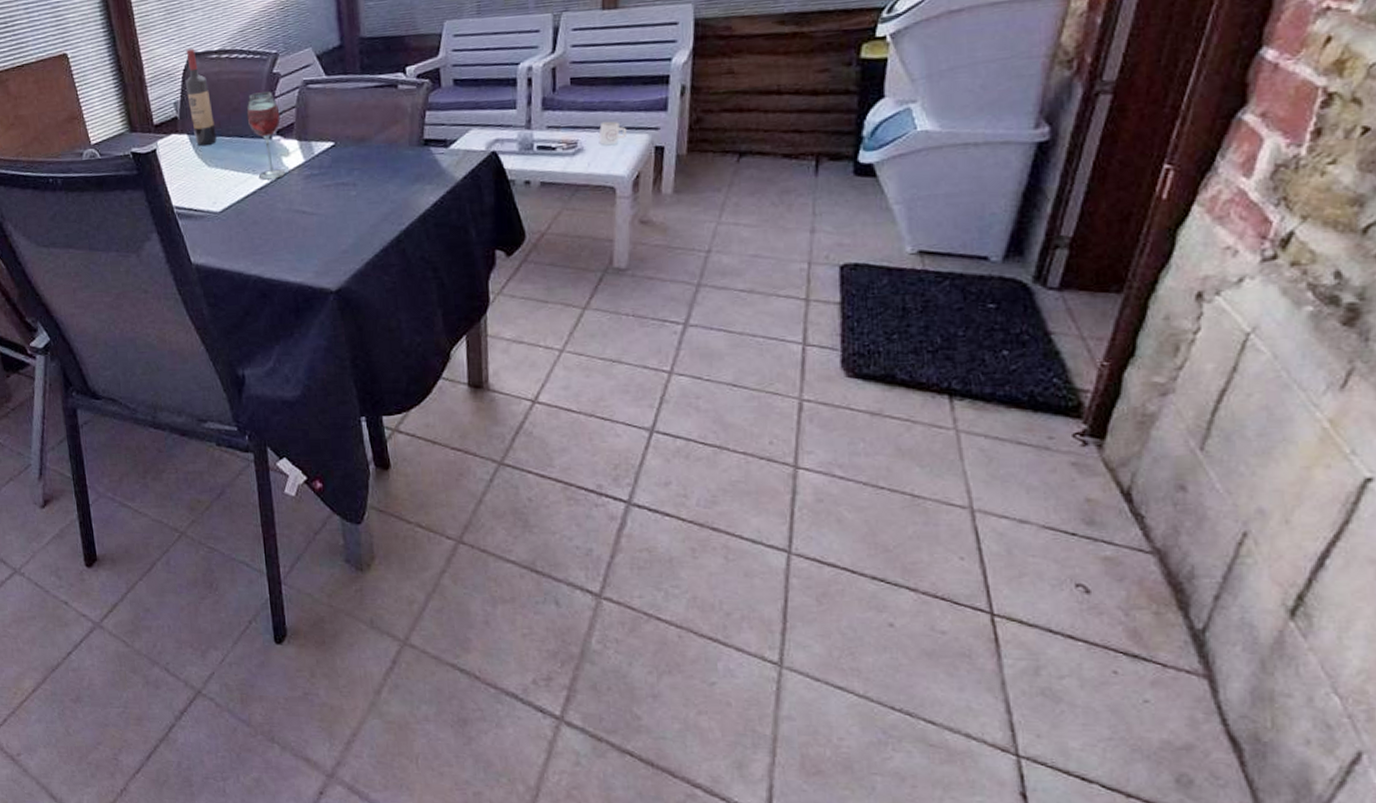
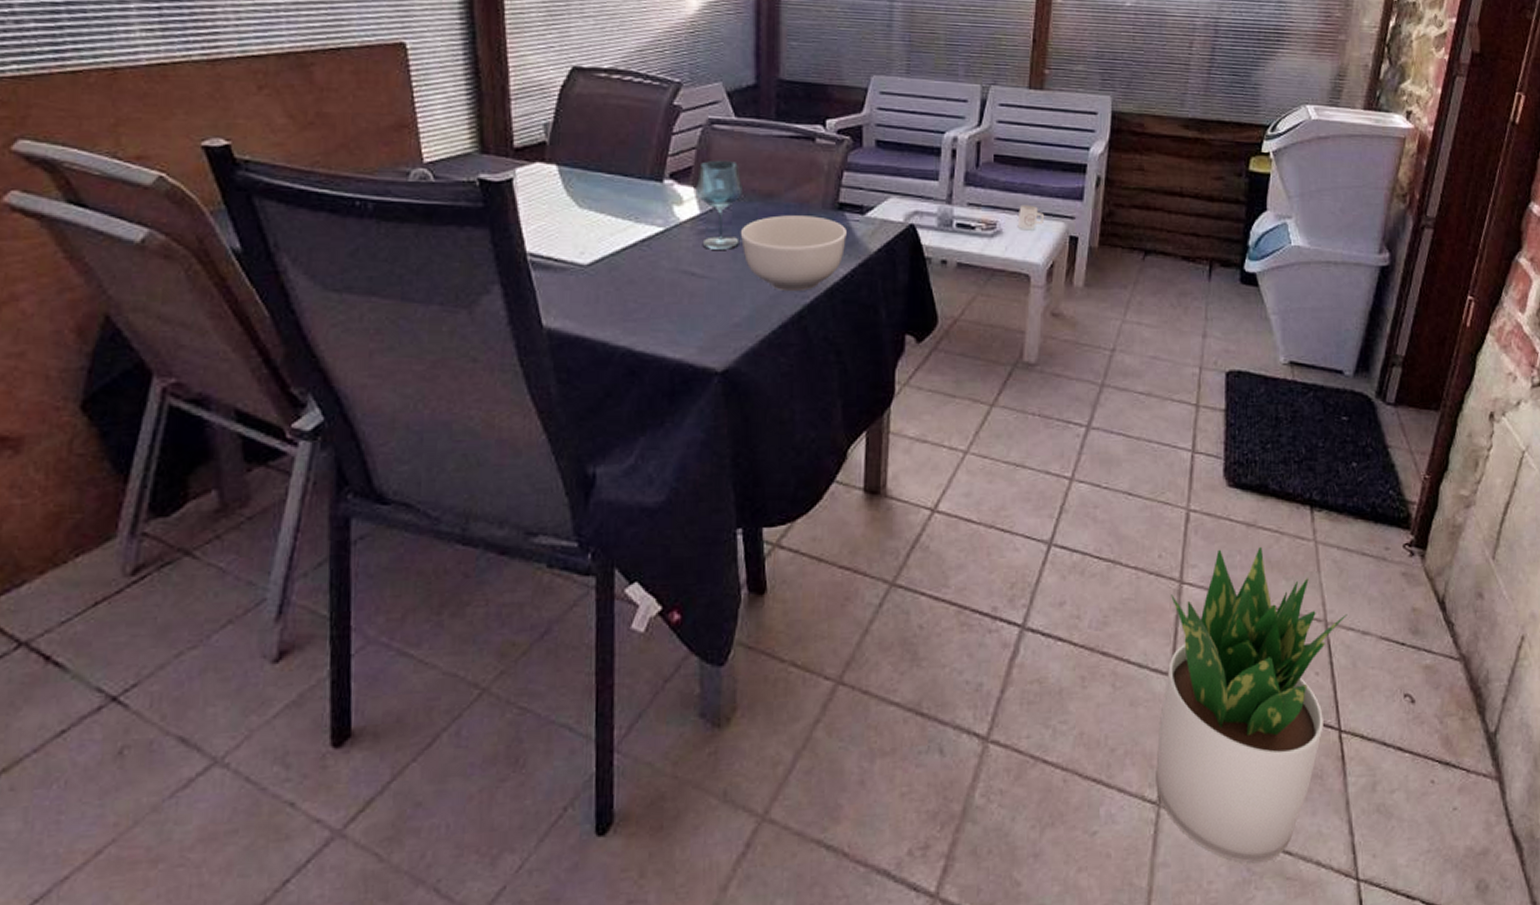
wine bottle: present [185,48,217,146] -> none [561,61,595,181]
wineglass: present [246,91,286,180] -> none [635,125,677,231]
wine glass: none [298,113,340,191] -> present [695,160,744,250]
bowl: none [339,153,434,221] -> present [740,215,847,292]
planter: none [775,435,1000,728] -> present [1156,547,1348,864]

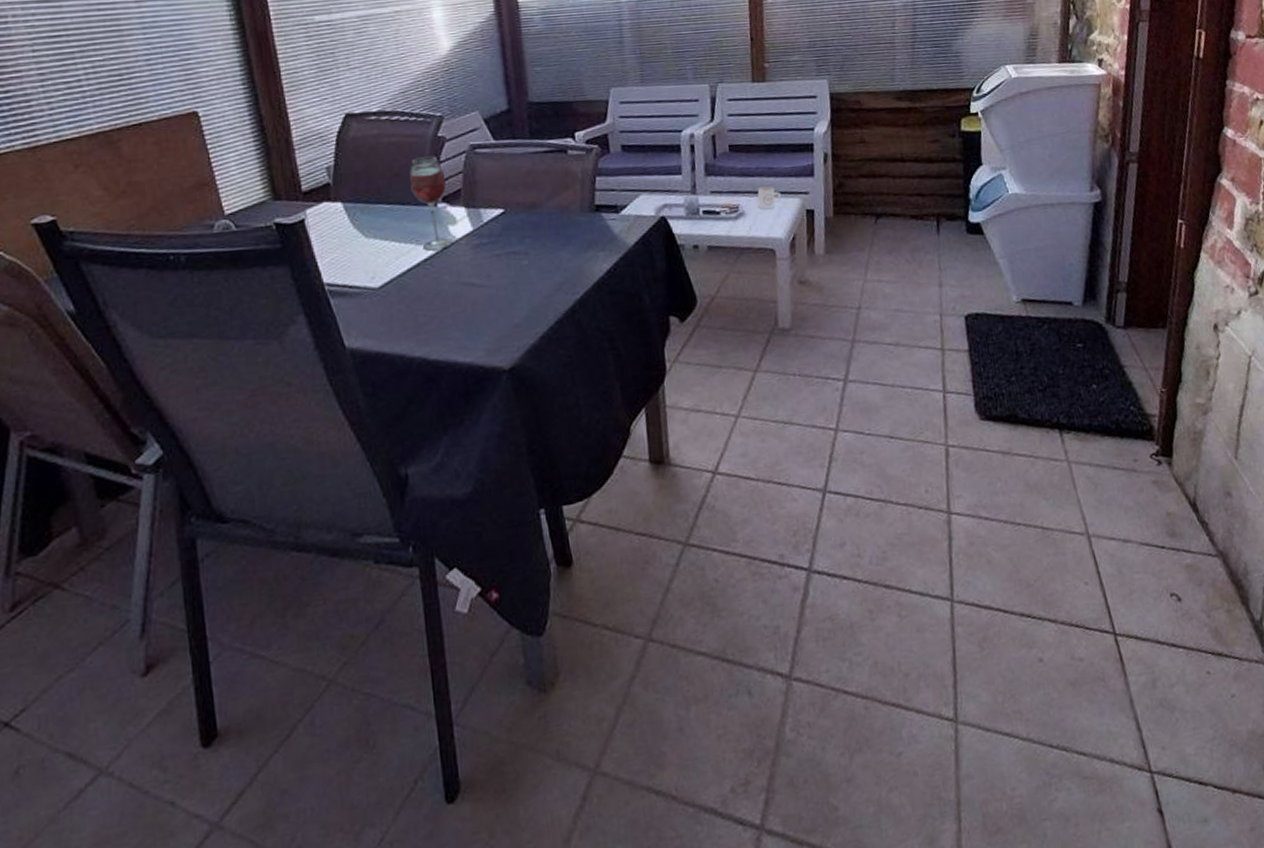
wineglass: none [635,125,677,231] -> present [409,156,453,251]
wine glass: present [695,160,744,250] -> none [466,179,511,261]
bowl: present [740,215,847,292] -> none [510,219,606,290]
planter: present [1156,547,1348,864] -> none [941,472,1107,768]

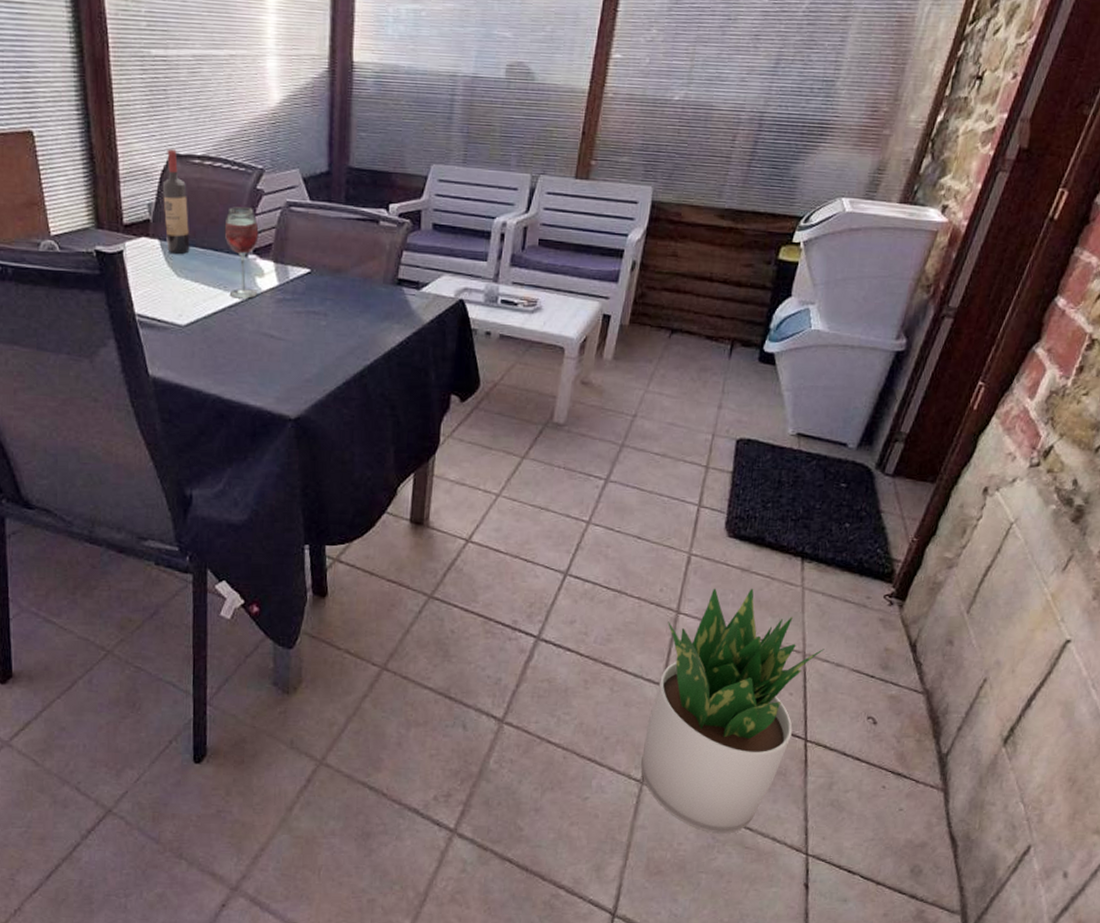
wine bottle: none [339,109,376,214] -> present [162,149,190,254]
mug: present [757,186,782,211] -> none [556,285,582,310]
planter: none [941,472,1107,768] -> present [641,588,825,834]

